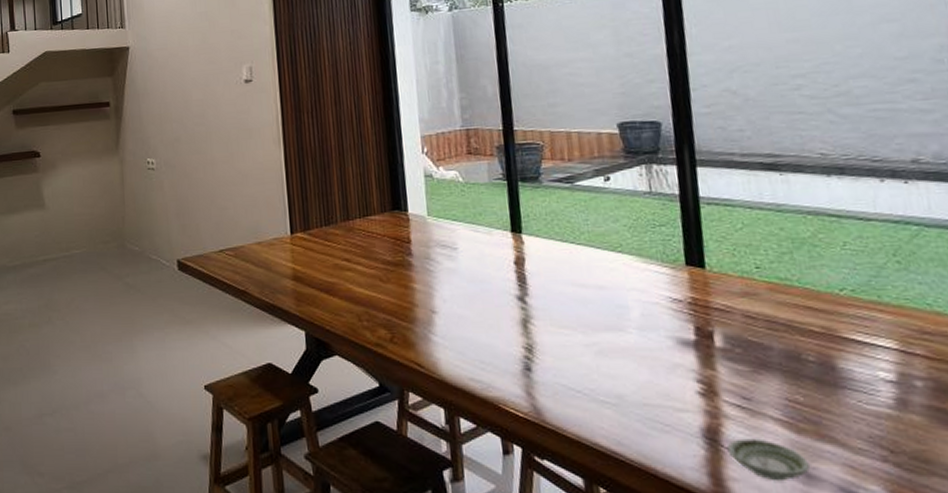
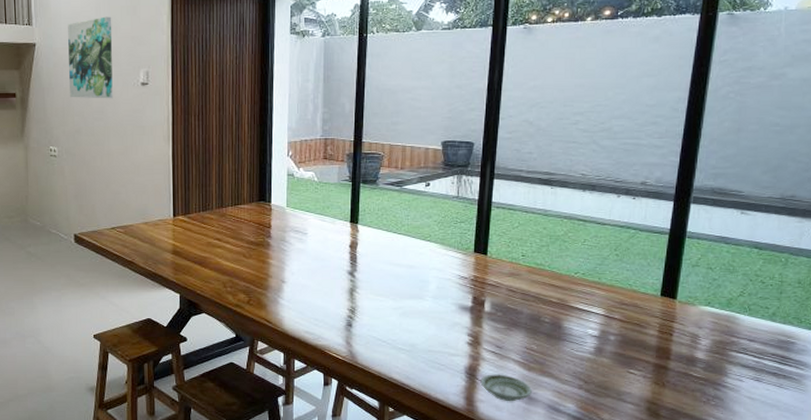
wall art: none [162,11,214,103] -> present [68,16,113,99]

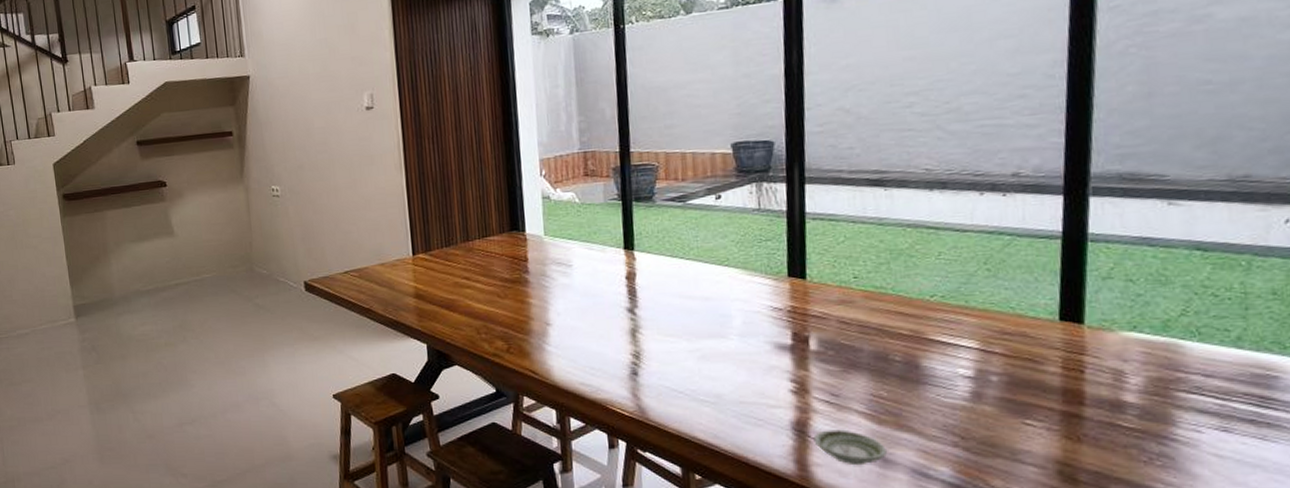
wall art: present [68,16,113,99] -> none [282,38,336,131]

